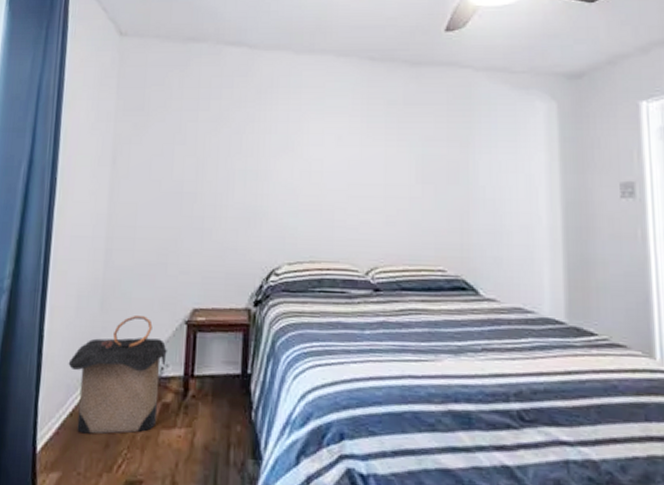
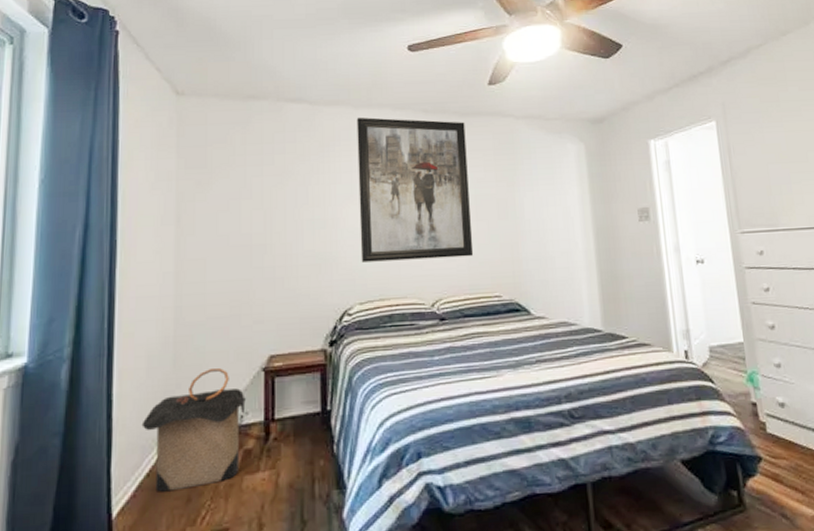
wall art: none [292,64,417,223] -> present [356,117,474,262]

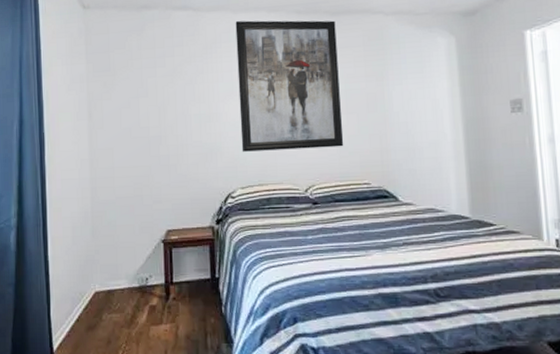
laundry hamper: present [141,368,246,492] -> none [71,239,150,334]

